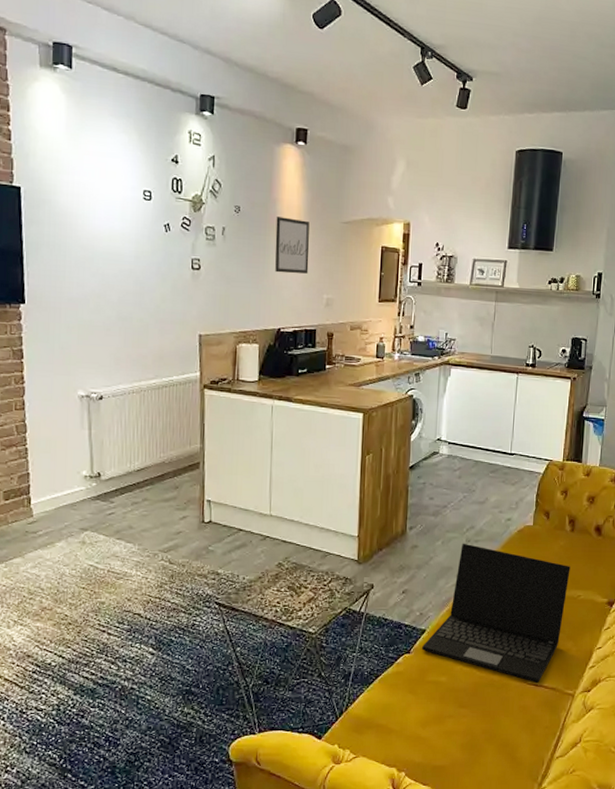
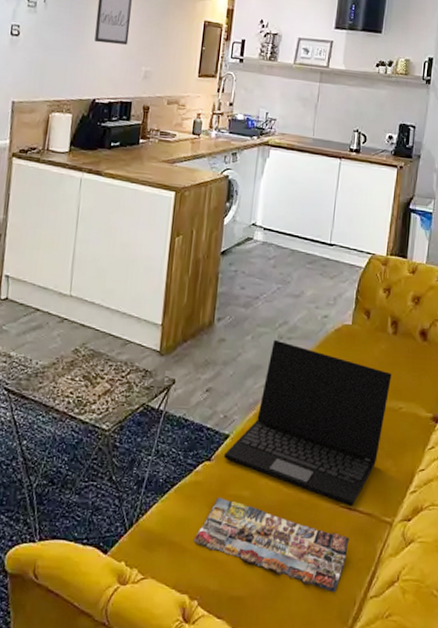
magazine: none [398,684,536,757] -> present [193,497,349,593]

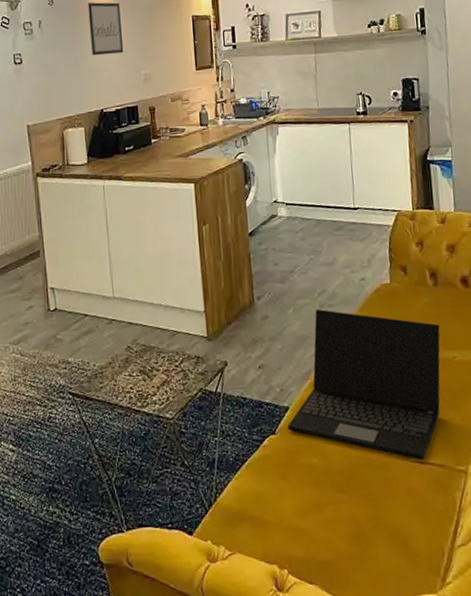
magazine: present [193,497,349,593] -> none [272,468,427,547]

